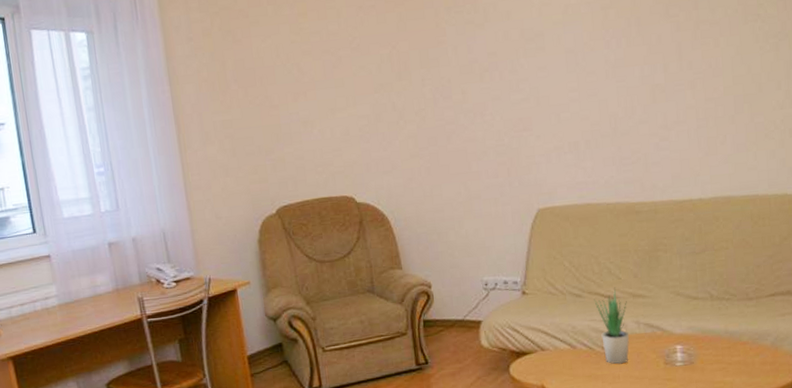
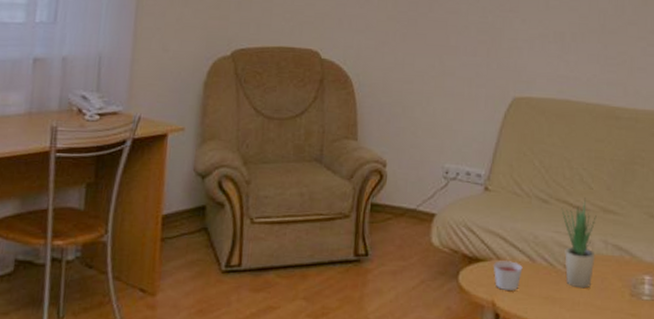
candle: none [538,350,566,376] -> present [493,259,523,292]

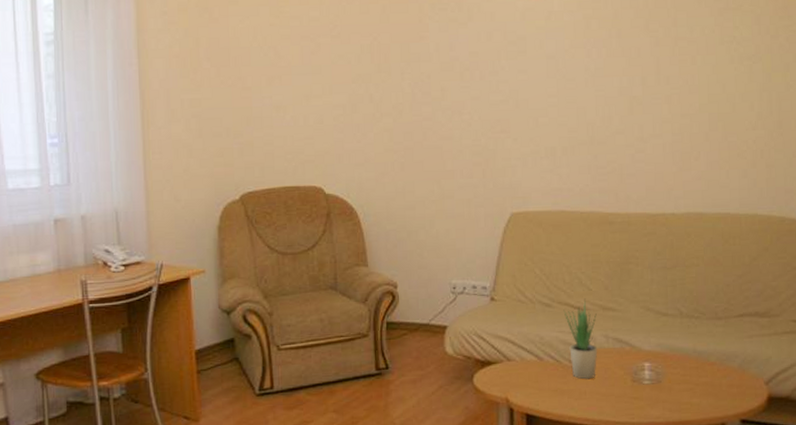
candle: present [493,259,523,292] -> none [504,360,532,388]

